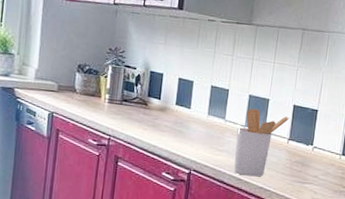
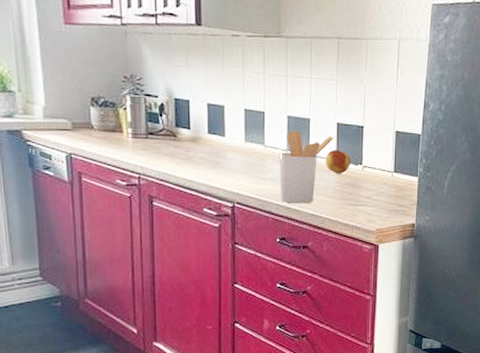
fruit: none [278,129,303,152] -> present [325,150,350,174]

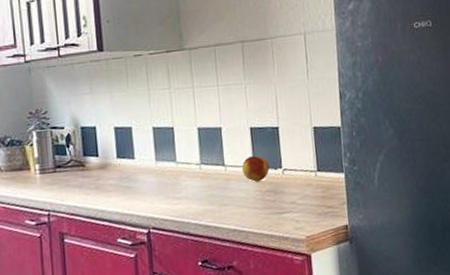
utensil holder: present [279,130,333,204] -> none [193,141,248,221]

